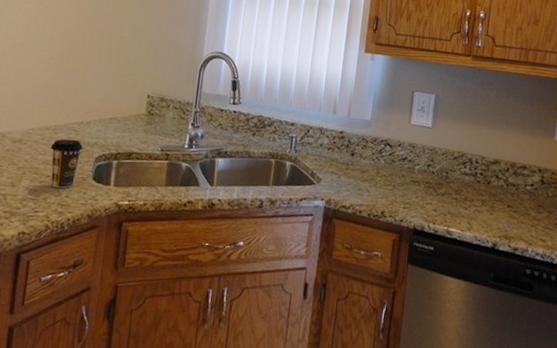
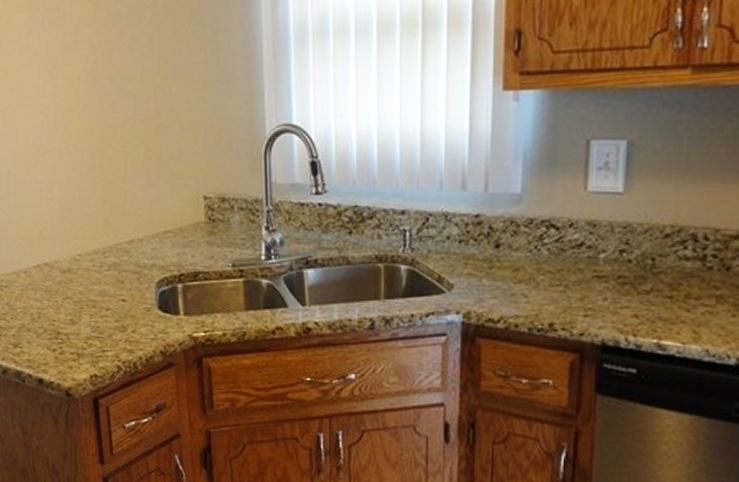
coffee cup: present [50,139,83,189] -> none [103,262,139,323]

